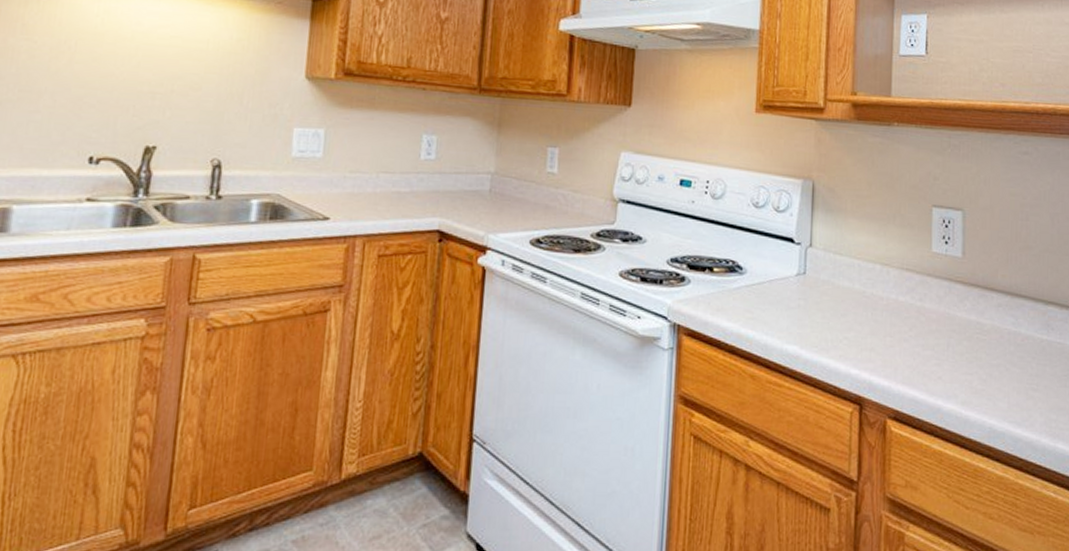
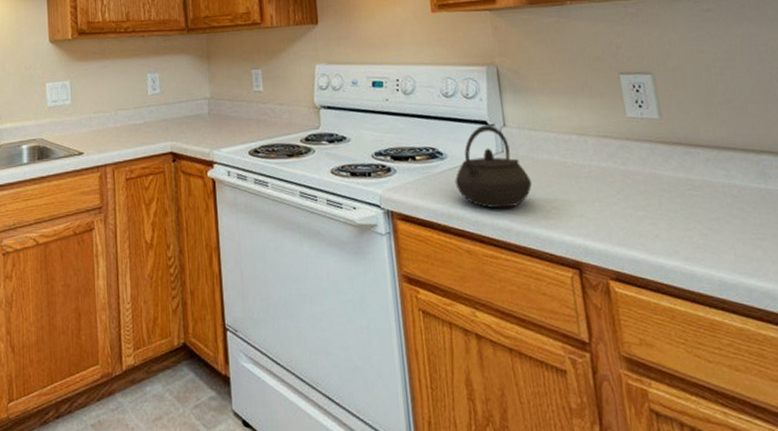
kettle: none [750,242,829,334] -> present [455,124,533,209]

